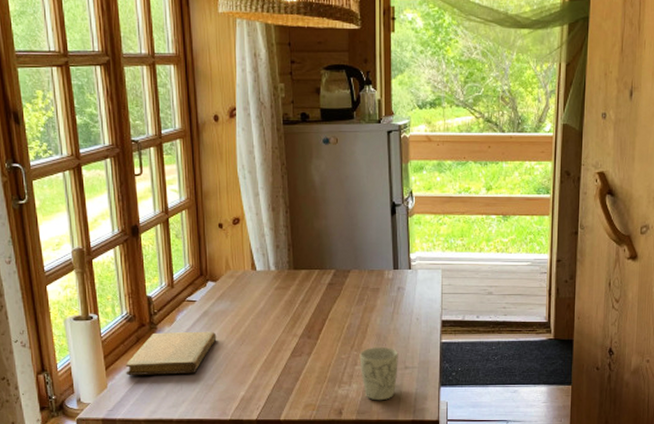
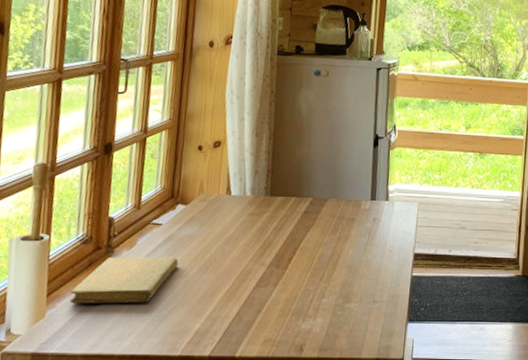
mug: present [359,347,398,401] -> none [327,279,368,337]

